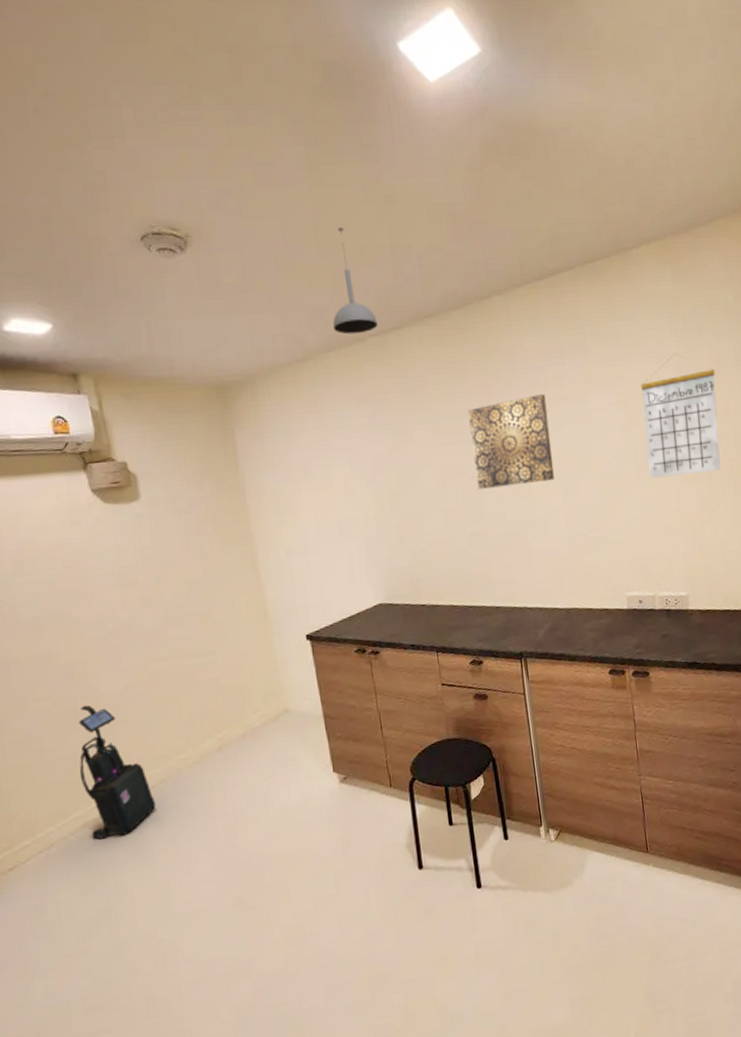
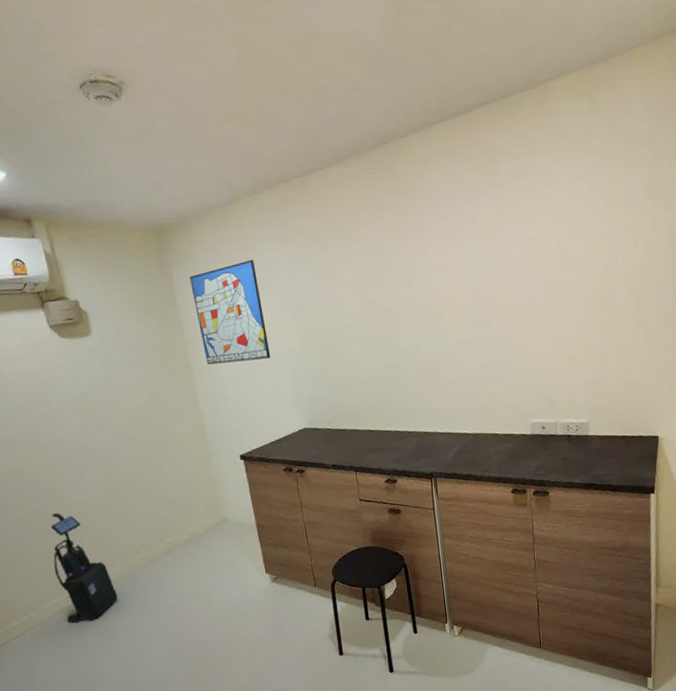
wall art: none [254,420,343,534] -> present [189,259,271,365]
pendant light: present [333,227,378,335] -> none [258,69,300,176]
wall art: present [468,394,555,489] -> none [385,231,466,323]
calendar: present [641,353,721,479] -> none [552,188,627,312]

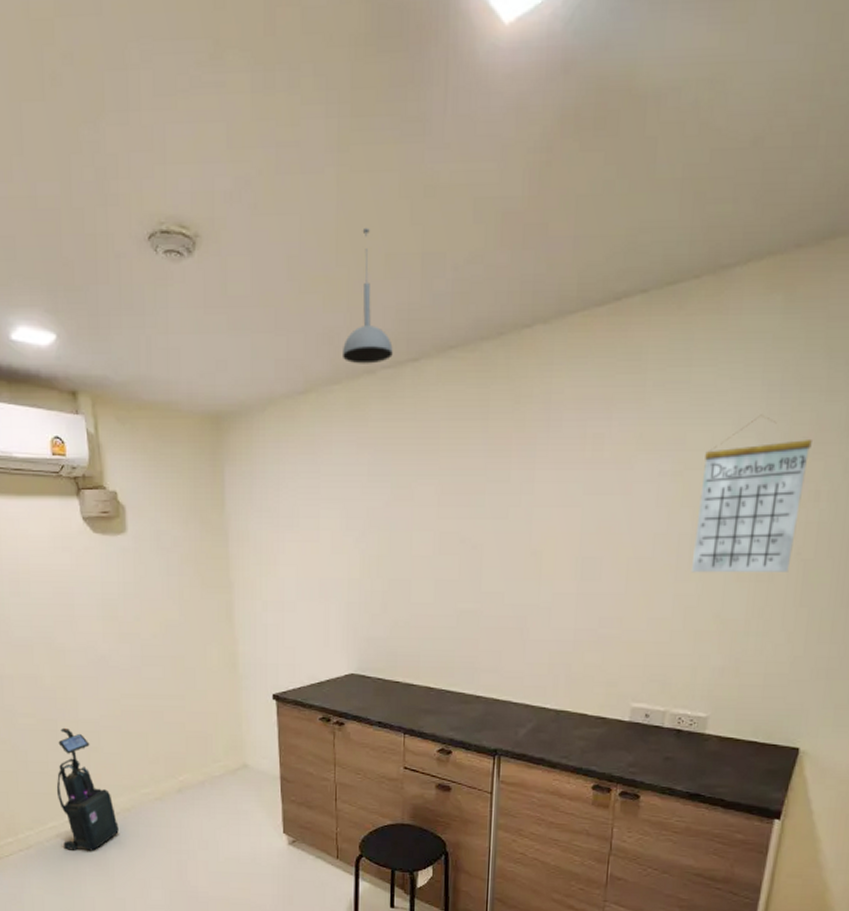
wall art: present [189,259,271,365] -> none [244,464,325,585]
pendant light: none [258,69,300,176] -> present [343,228,393,364]
calendar: none [552,188,627,312] -> present [691,414,812,573]

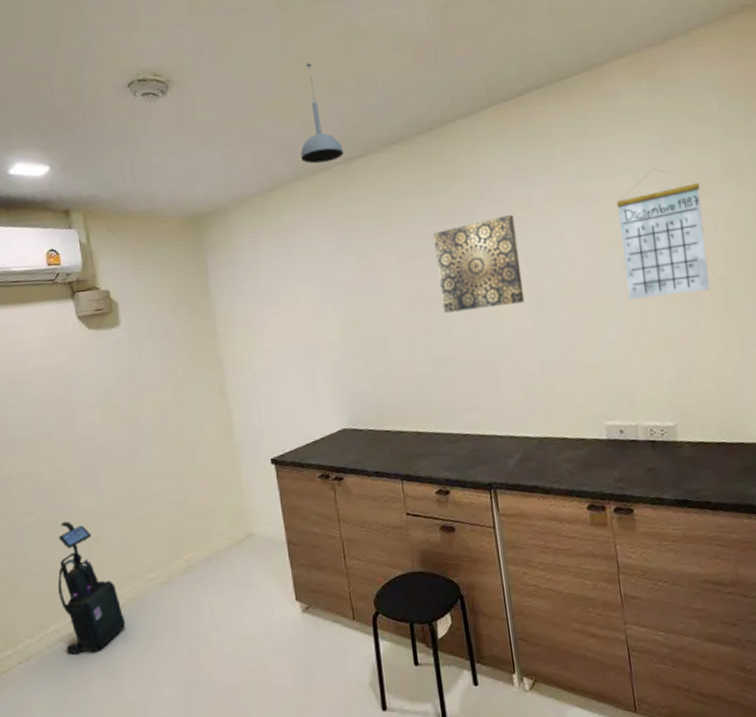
wall art: none [478,455,579,562] -> present [433,215,524,313]

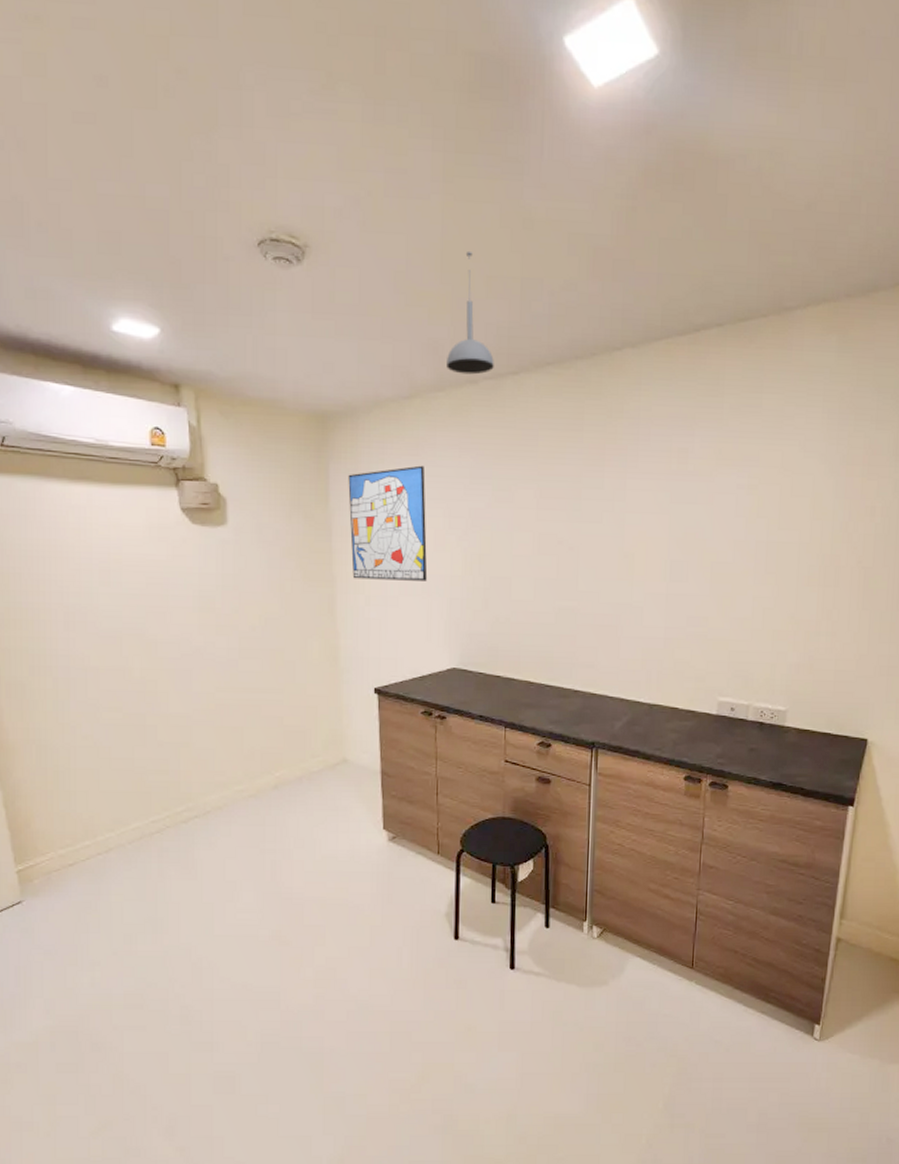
vacuum cleaner: present [57,521,125,655] -> none [142,722,209,853]
wall art: none [225,247,309,358] -> present [348,465,428,581]
wall art: present [433,215,524,313] -> none [575,466,666,564]
calendar: present [616,168,710,300] -> none [767,438,866,578]

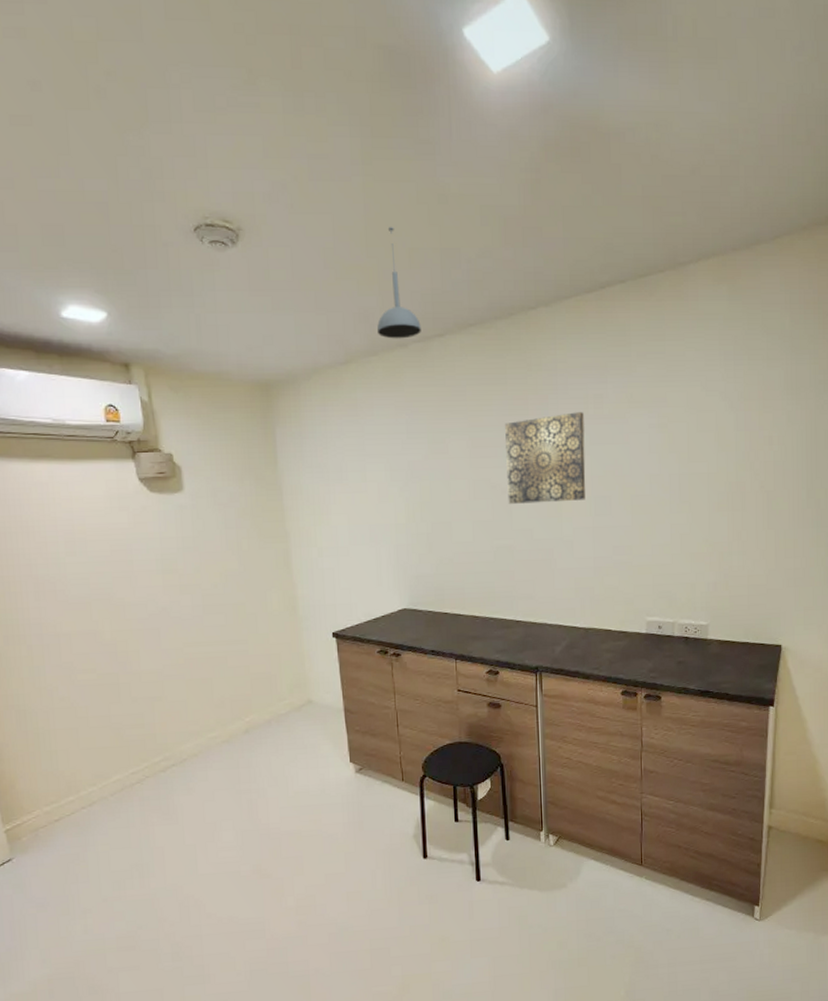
wall art: present [348,465,428,581] -> none [294,425,374,533]
wall art: none [575,466,666,564] -> present [505,412,586,504]

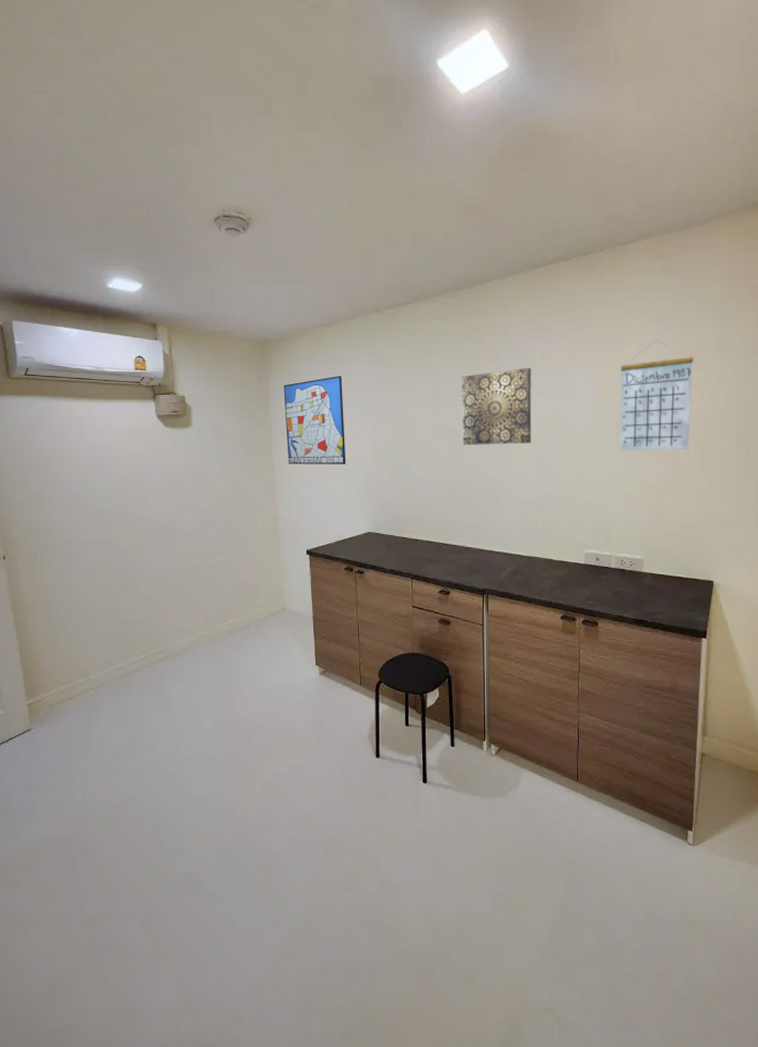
wall art: none [294,425,374,533] -> present [283,375,346,465]
pendant light: present [377,227,421,339] -> none [357,216,393,306]
calendar: none [682,378,762,506] -> present [619,340,694,451]

